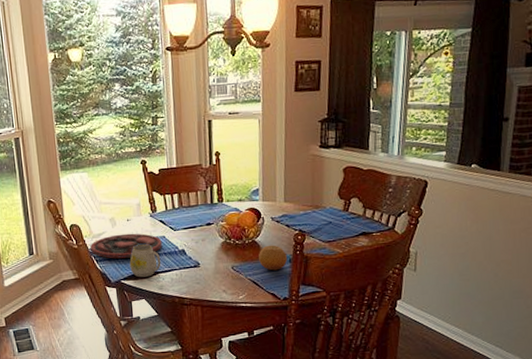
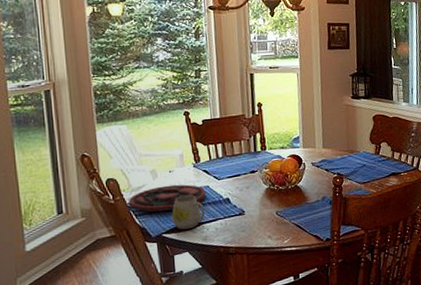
fruit: present [259,245,288,271] -> none [301,188,329,214]

